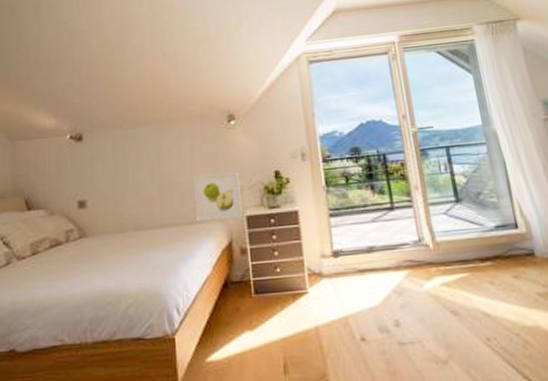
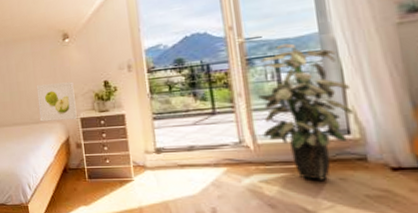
indoor plant: none [433,134,518,280] -> present [258,43,353,180]

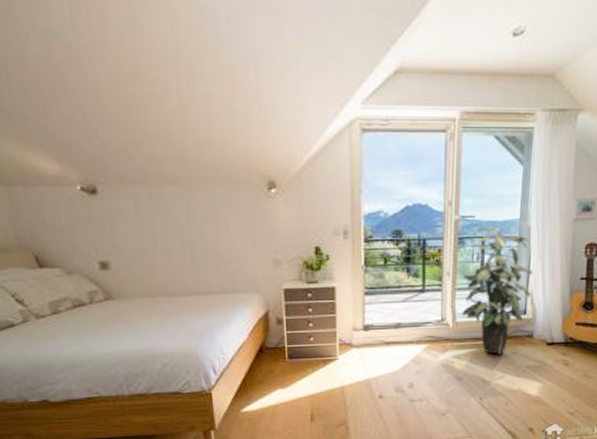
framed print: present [36,81,77,122] -> none [229,244,280,291]

